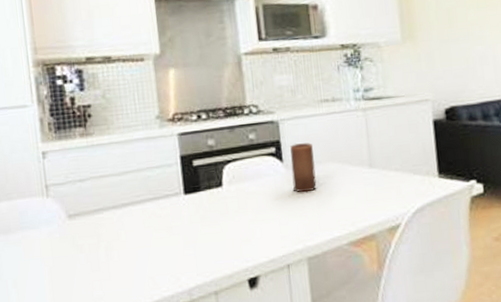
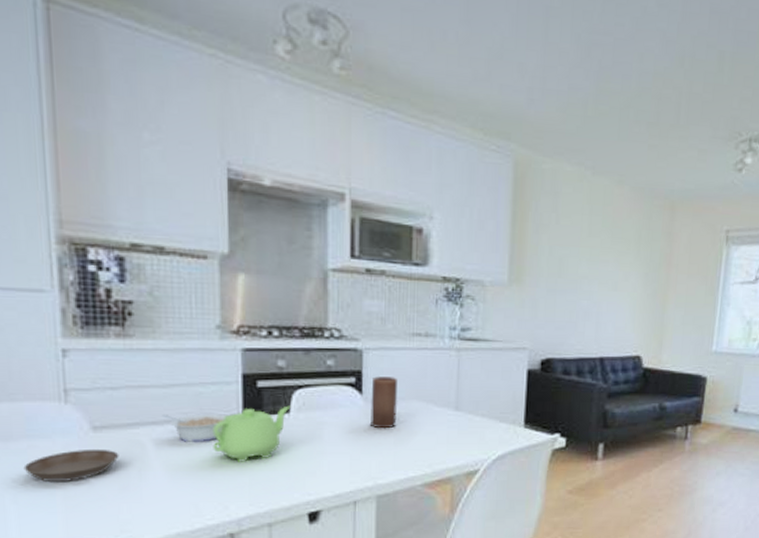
saucer: none [20,234,90,267] -> present [23,448,119,483]
legume: none [120,193,172,222] -> present [162,414,228,442]
teapot: none [160,180,223,236] -> present [212,405,291,462]

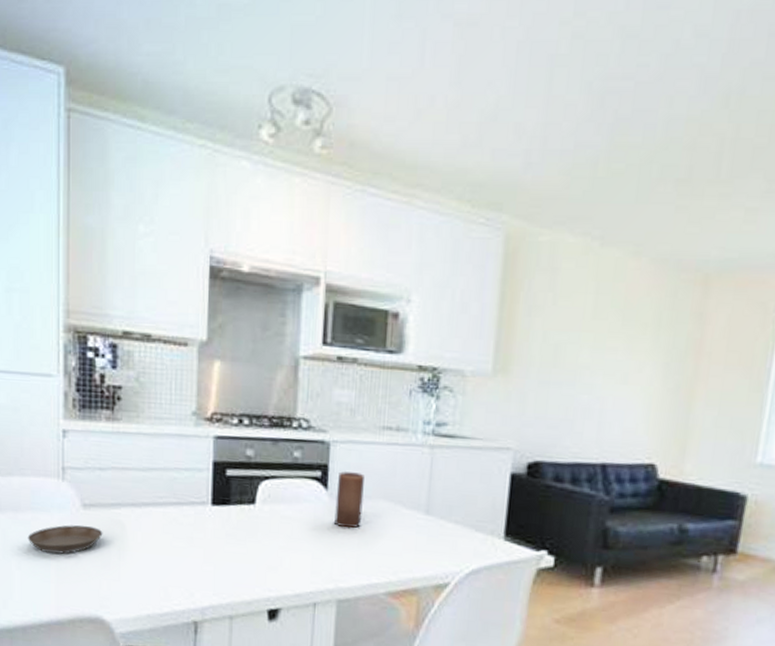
legume: present [162,414,228,442] -> none [141,497,198,527]
teapot: present [212,405,291,462] -> none [183,496,257,551]

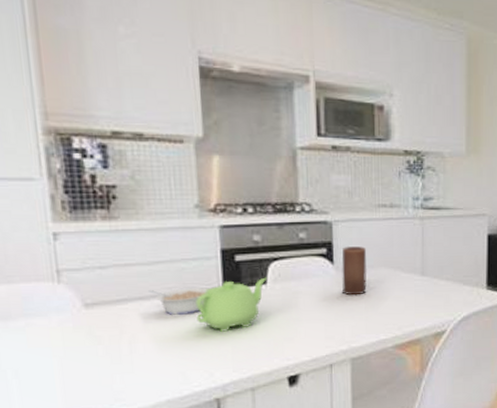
saucer: present [27,525,103,554] -> none [23,324,110,357]
legume: none [141,497,198,527] -> present [148,287,210,315]
teapot: none [183,496,257,551] -> present [195,277,267,332]

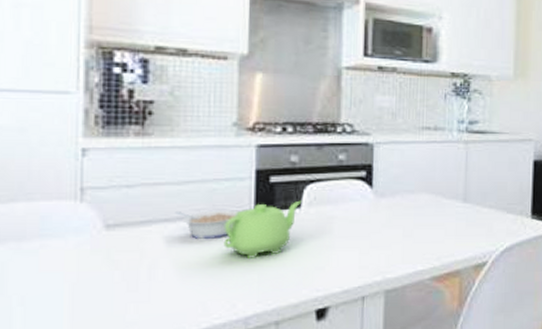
candle: present [342,246,368,296] -> none [380,170,408,222]

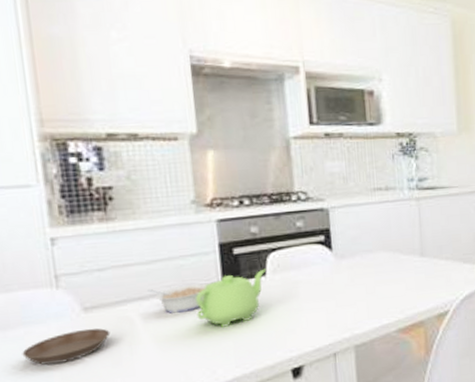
saucer: none [34,247,130,283] -> present [22,328,110,365]

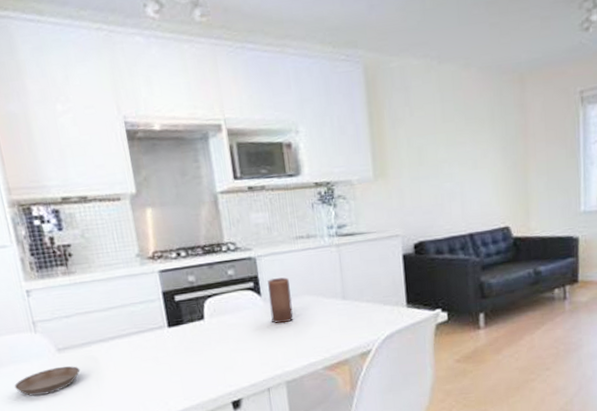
legume: present [147,283,209,314] -> none [106,326,157,353]
teapot: present [195,268,266,327] -> none [146,313,204,365]
candle: none [340,231,367,281] -> present [267,277,294,324]

